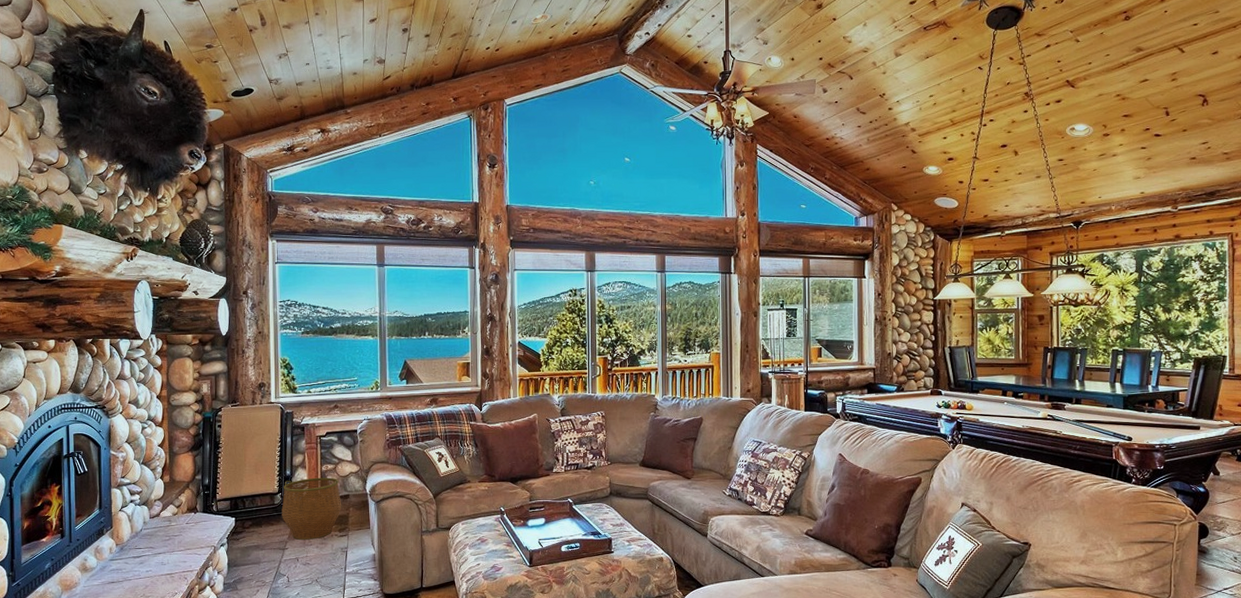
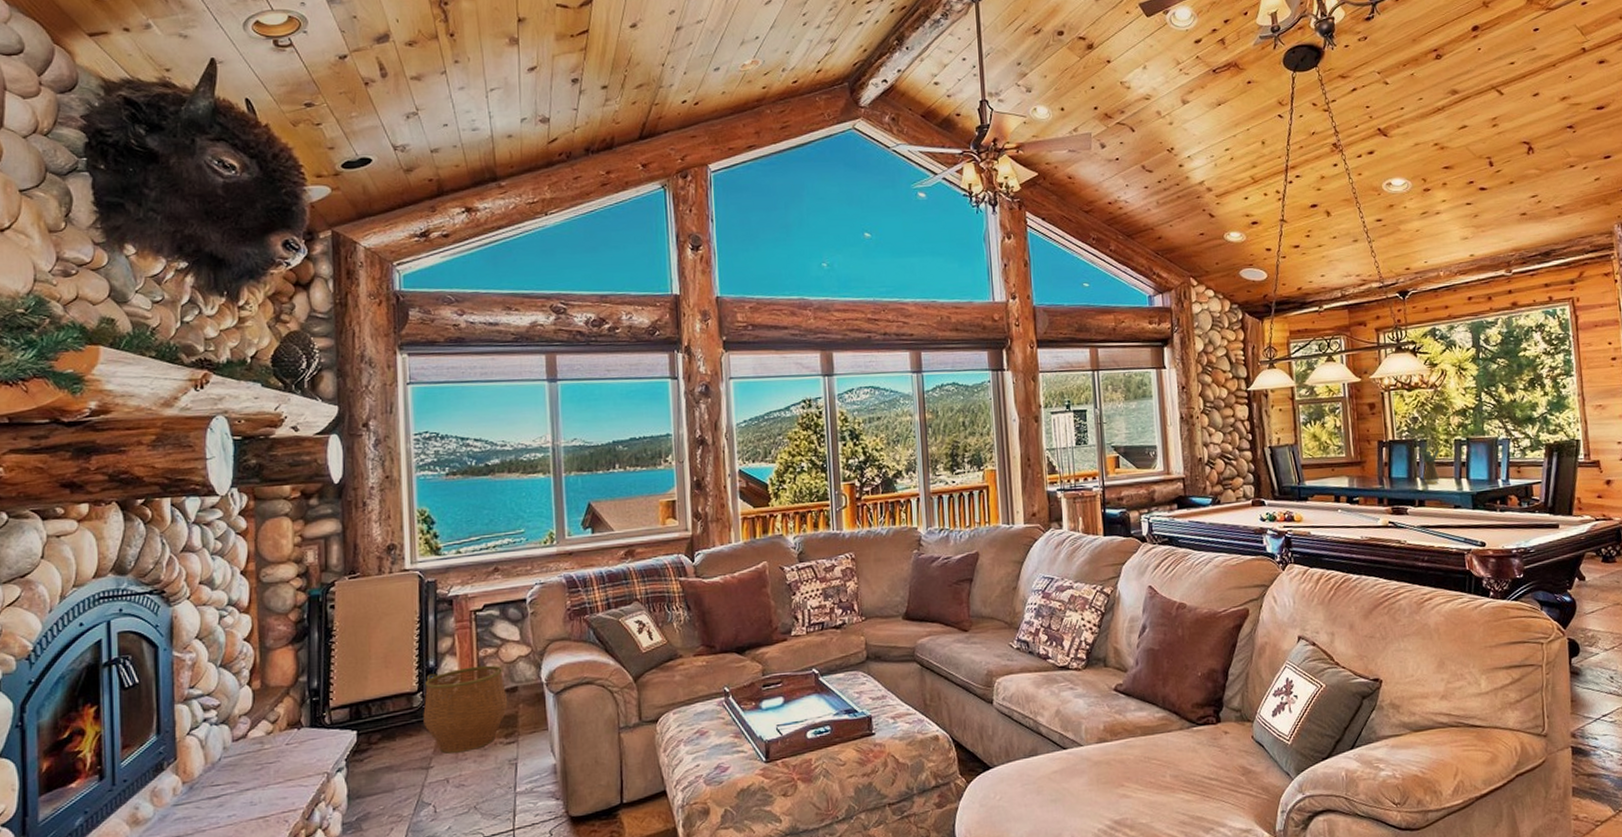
vase: none [1079,353,1097,387] -> present [1418,446,1440,486]

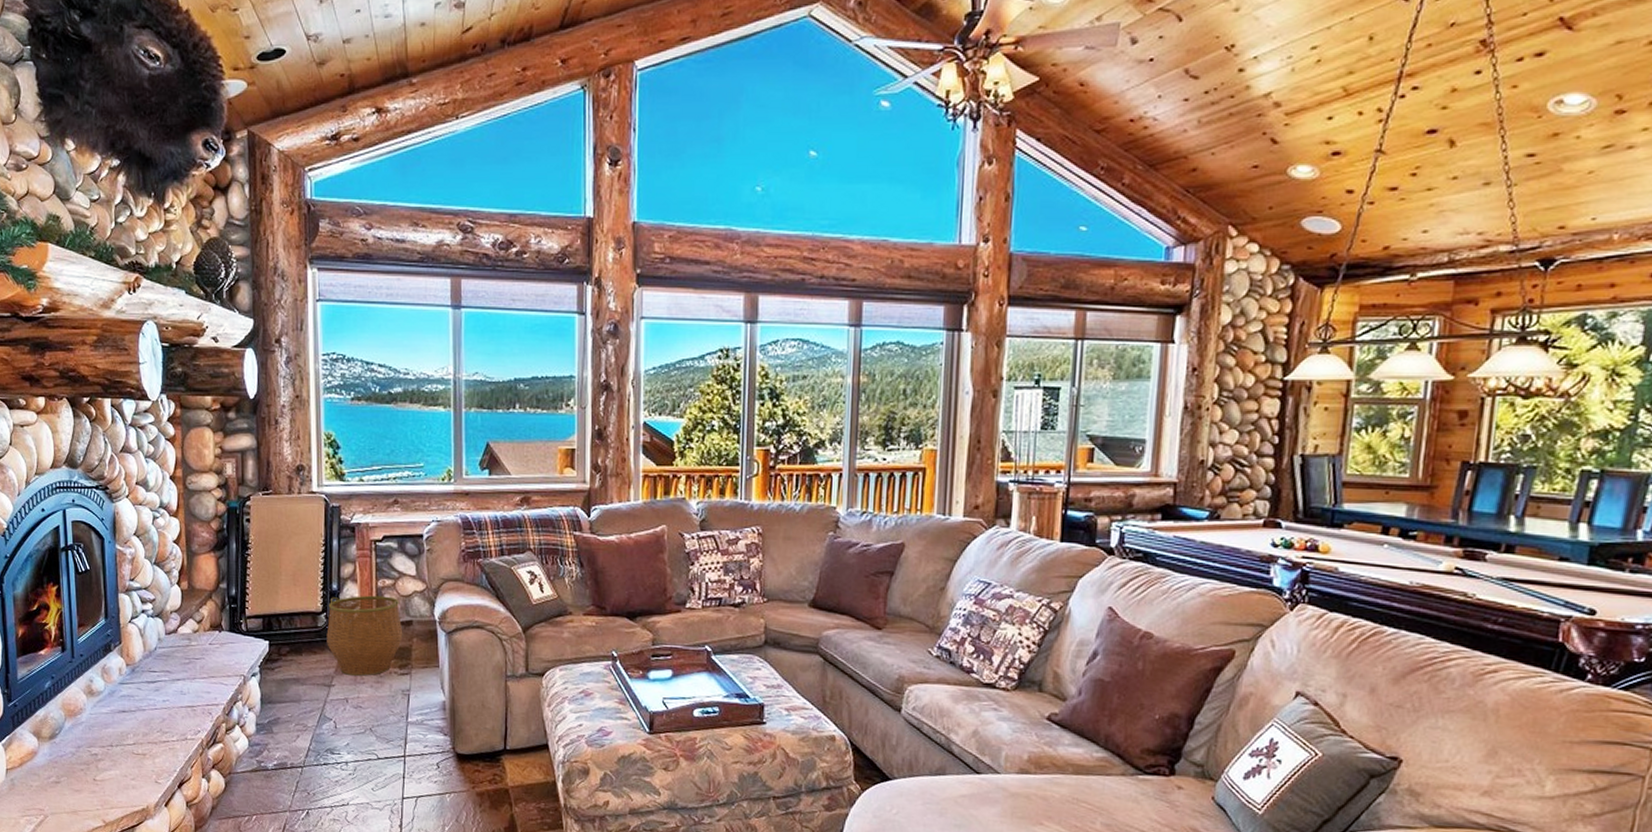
vase: present [1418,446,1440,486] -> none [1520,473,1553,528]

